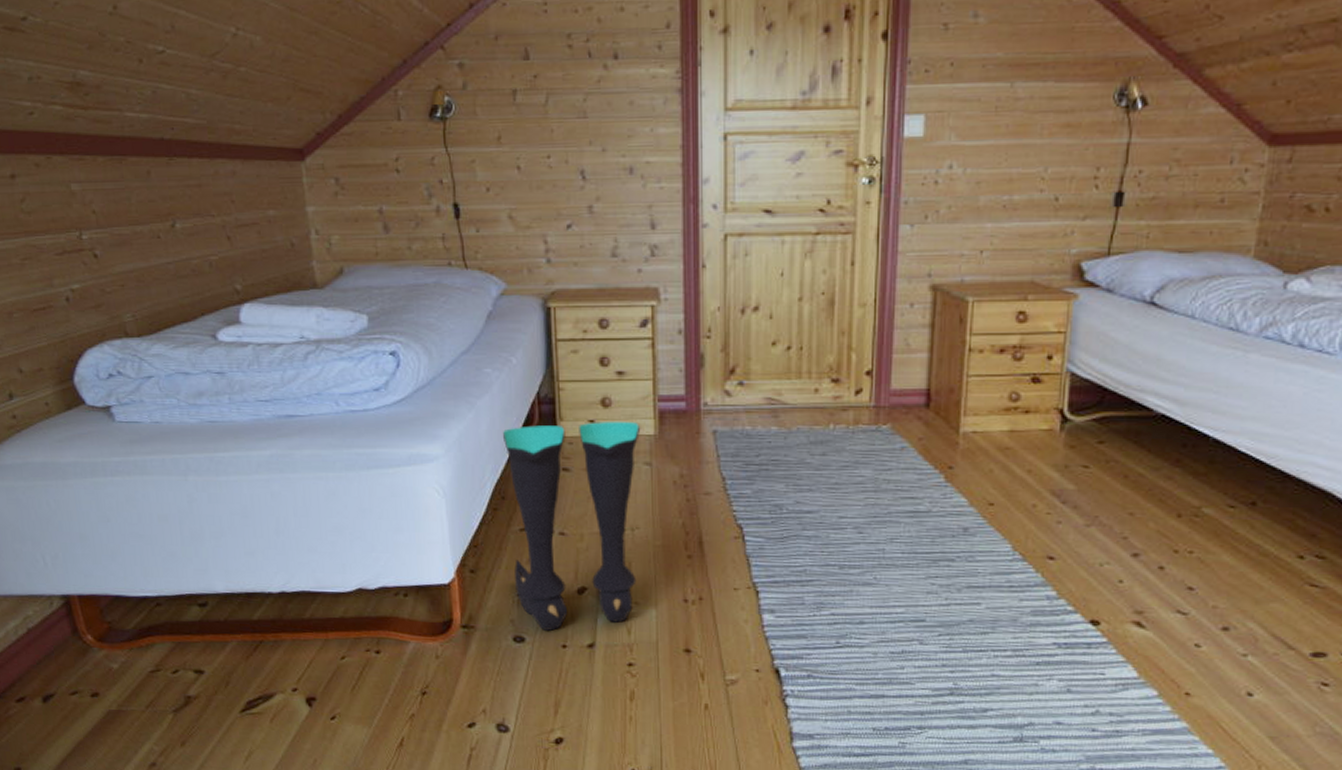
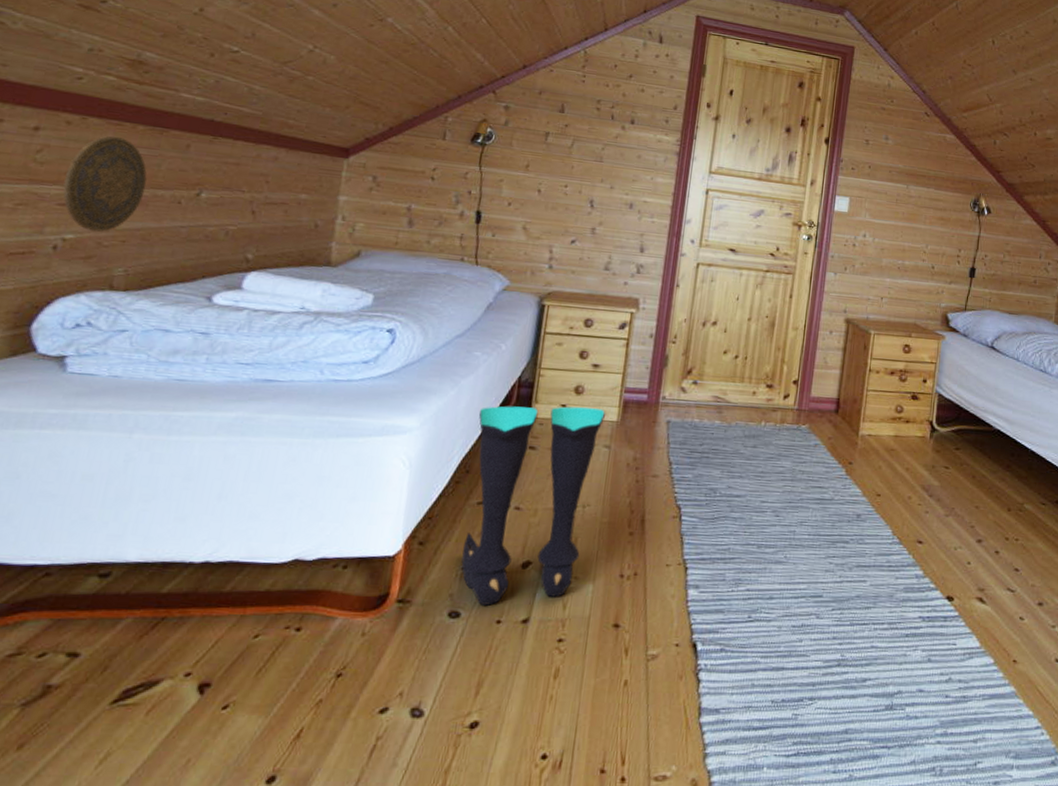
decorative plate: none [52,172,125,278] -> present [63,135,147,232]

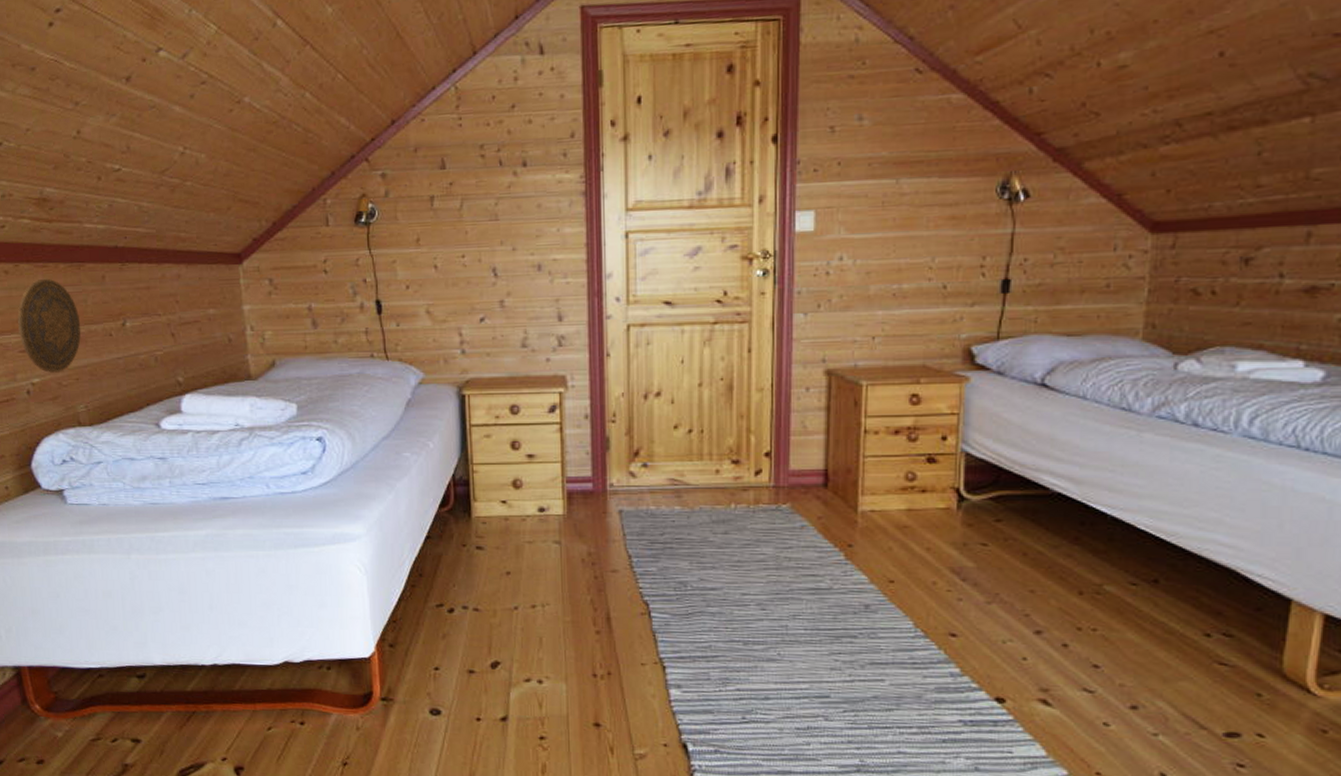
boots: present [461,406,605,606] -> none [421,502,549,704]

